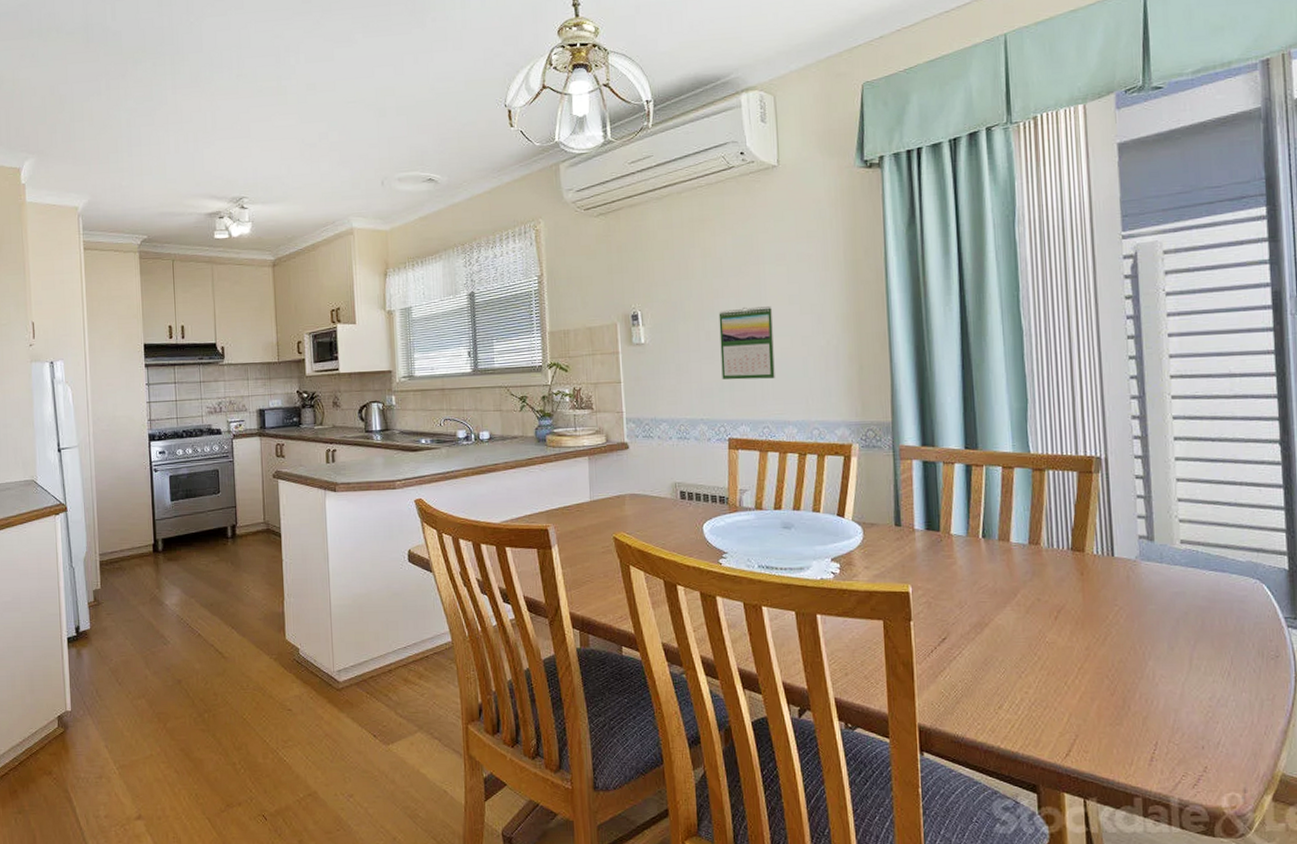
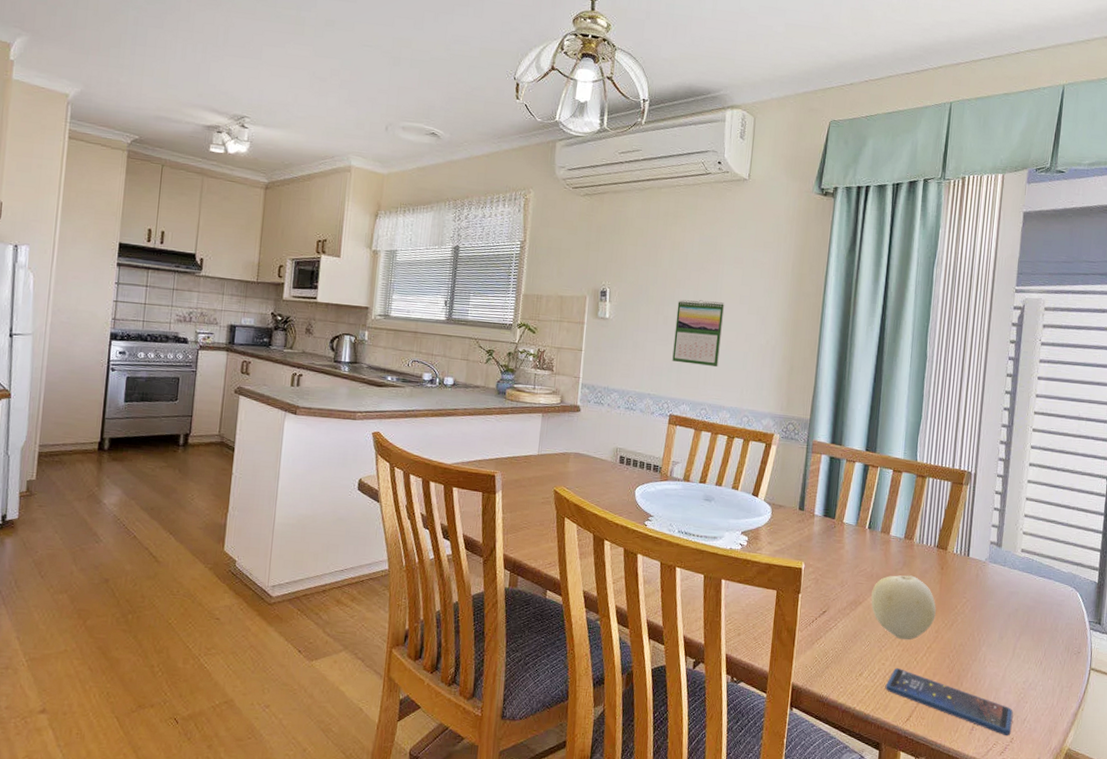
fruit: none [998,586,1083,662] -> present [871,575,936,640]
smartphone: none [1032,696,1203,765] -> present [885,668,1013,736]

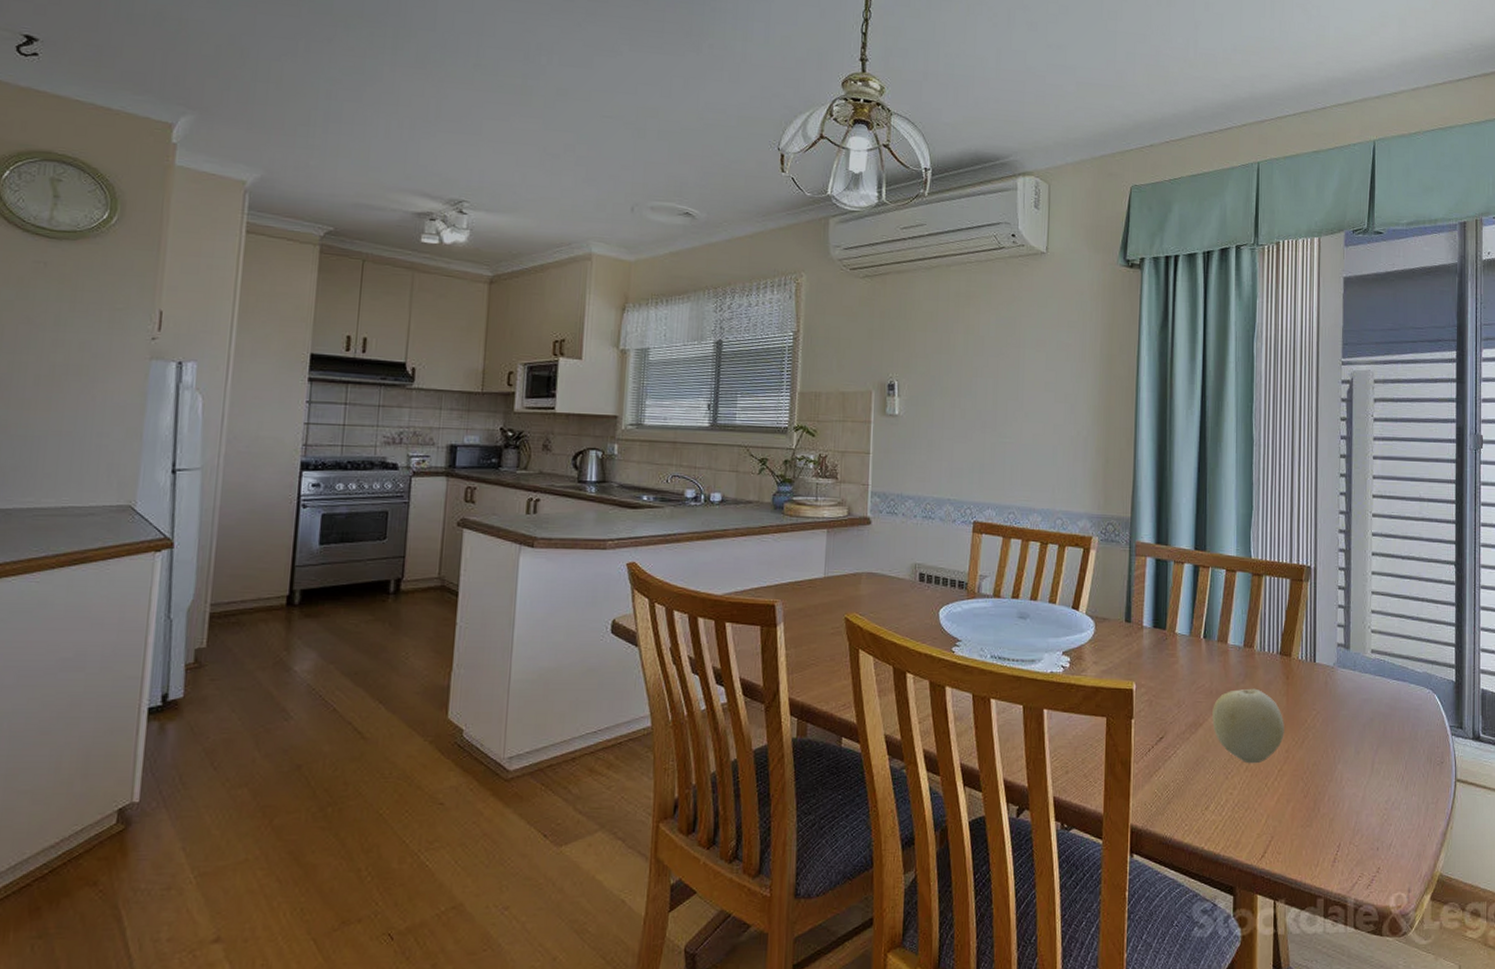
calendar: present [672,299,725,367] -> none [973,388,1029,464]
smartphone: present [885,668,1013,736] -> none [1235,797,1377,866]

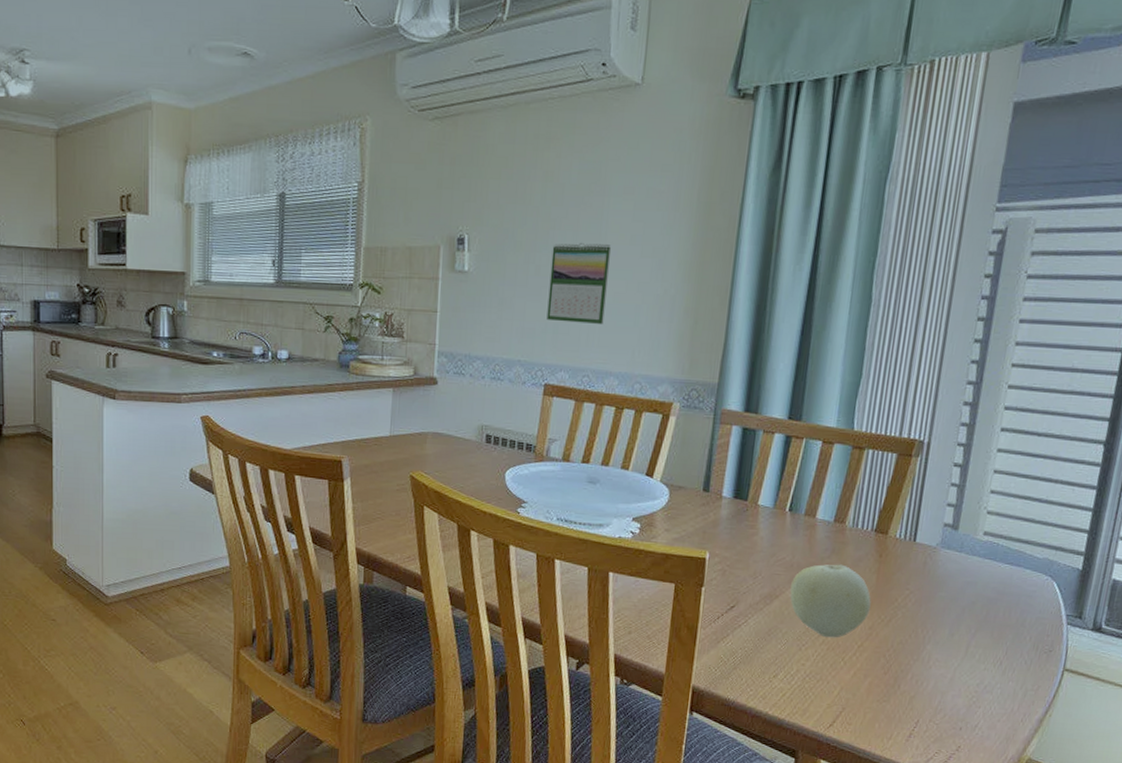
calendar: none [973,388,1029,464] -> present [546,242,612,324]

